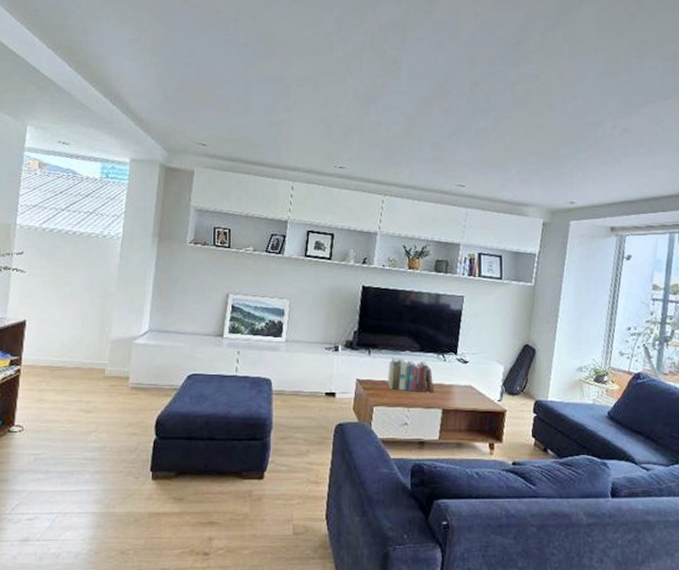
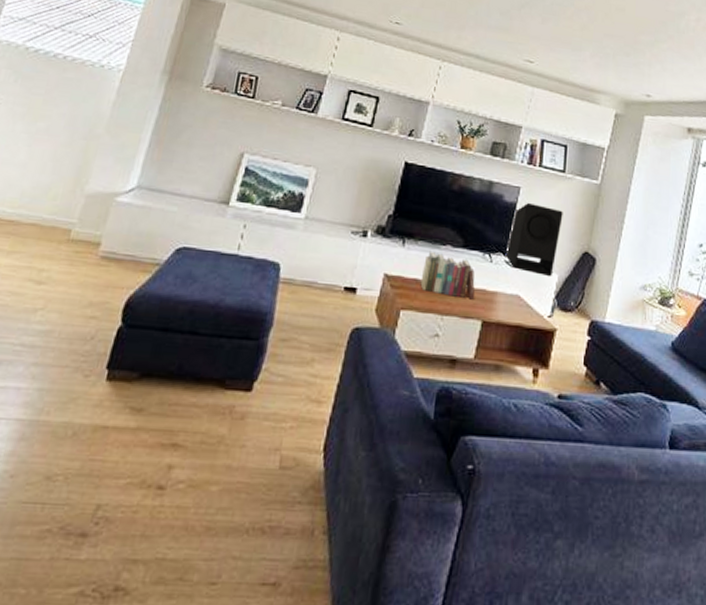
speaker: none [456,309,503,367] -> present [505,203,563,276]

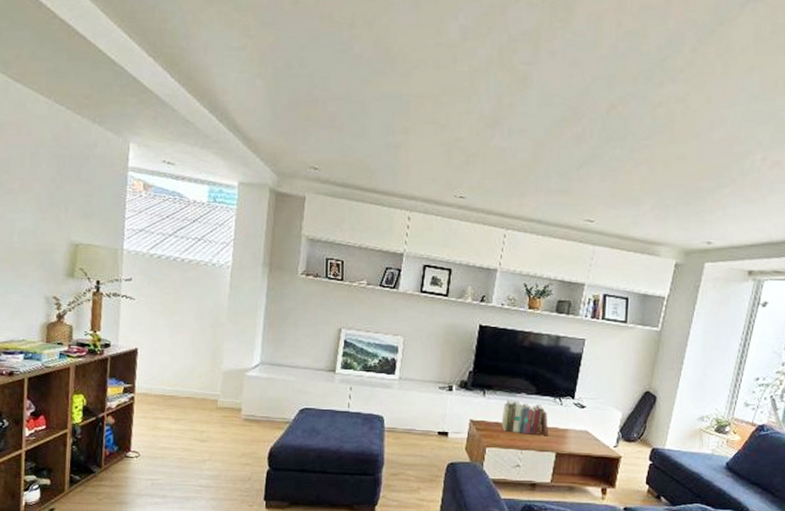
speaker: present [505,203,563,276] -> none [573,353,626,413]

